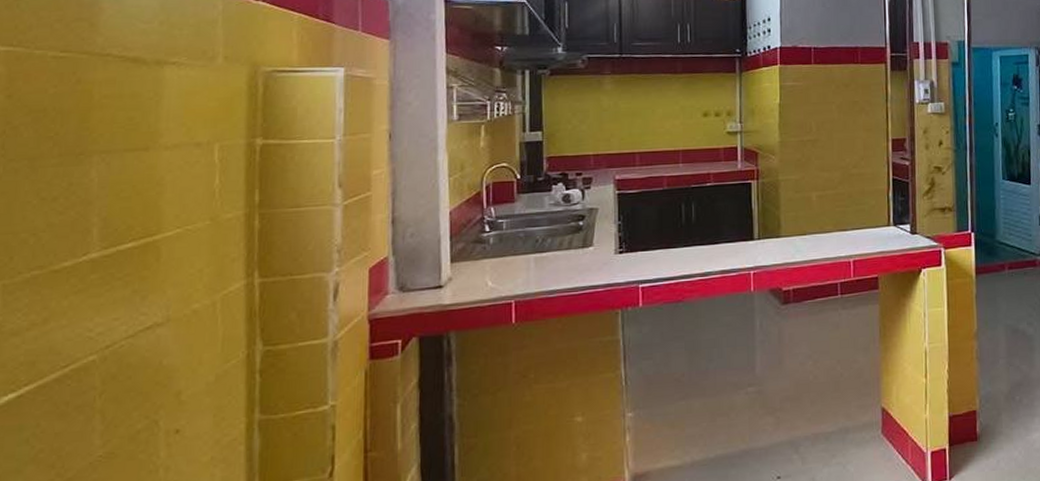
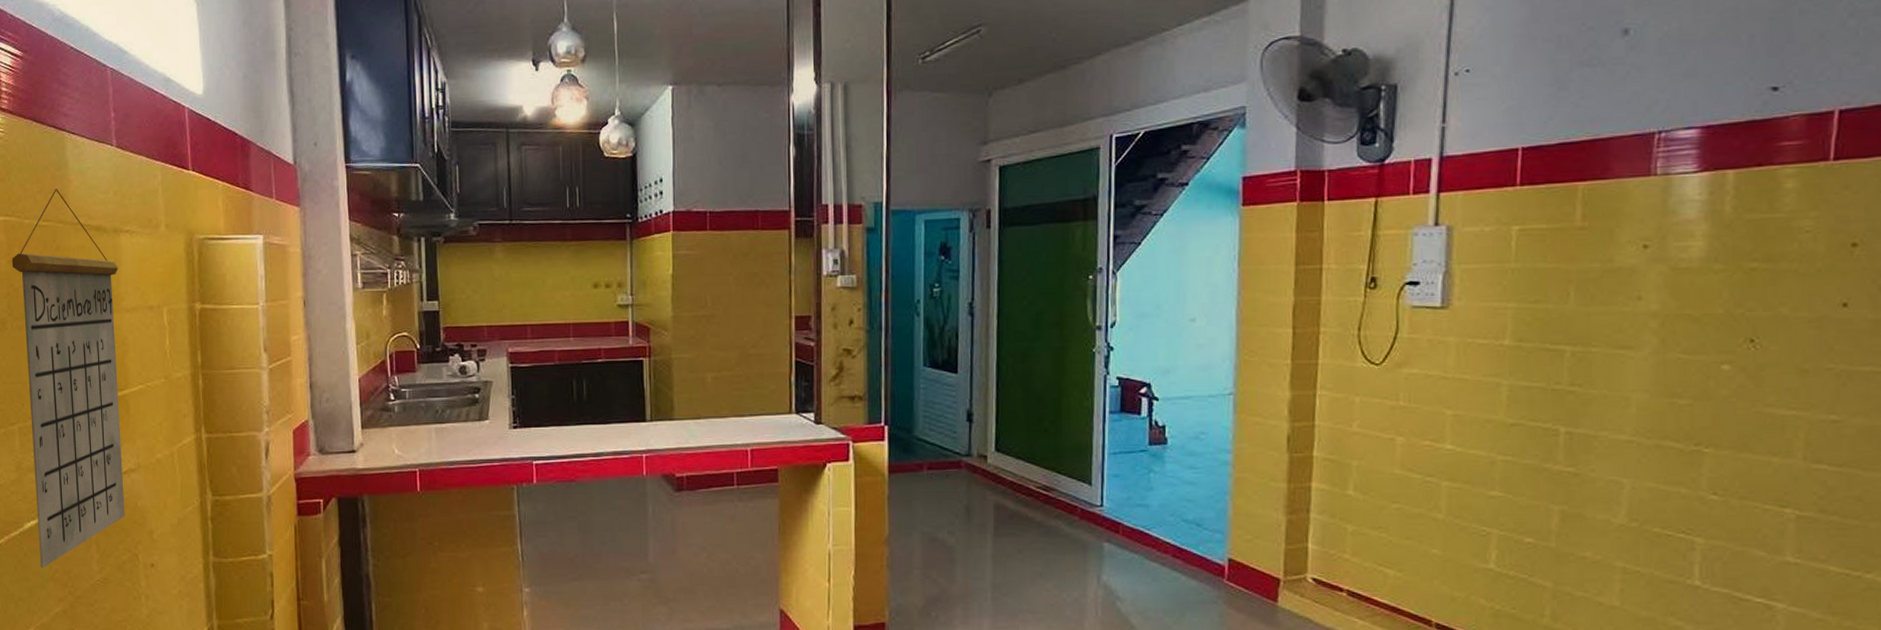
calendar: none [11,17,159,450] -> present [12,189,126,568]

